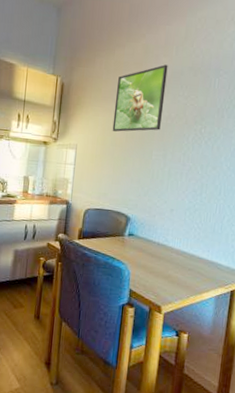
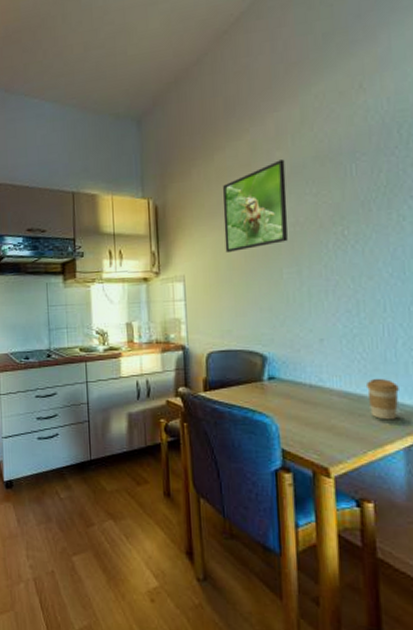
coffee cup: none [197,243,219,275] -> present [367,378,399,420]

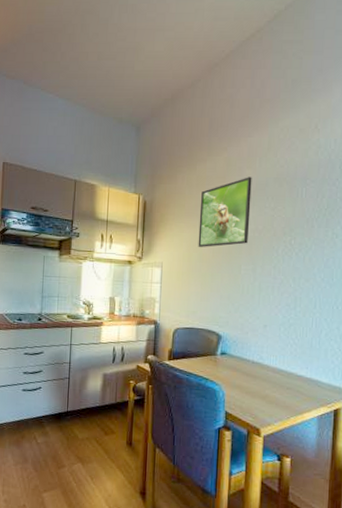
coffee cup: present [367,378,399,420] -> none [295,359,319,394]

